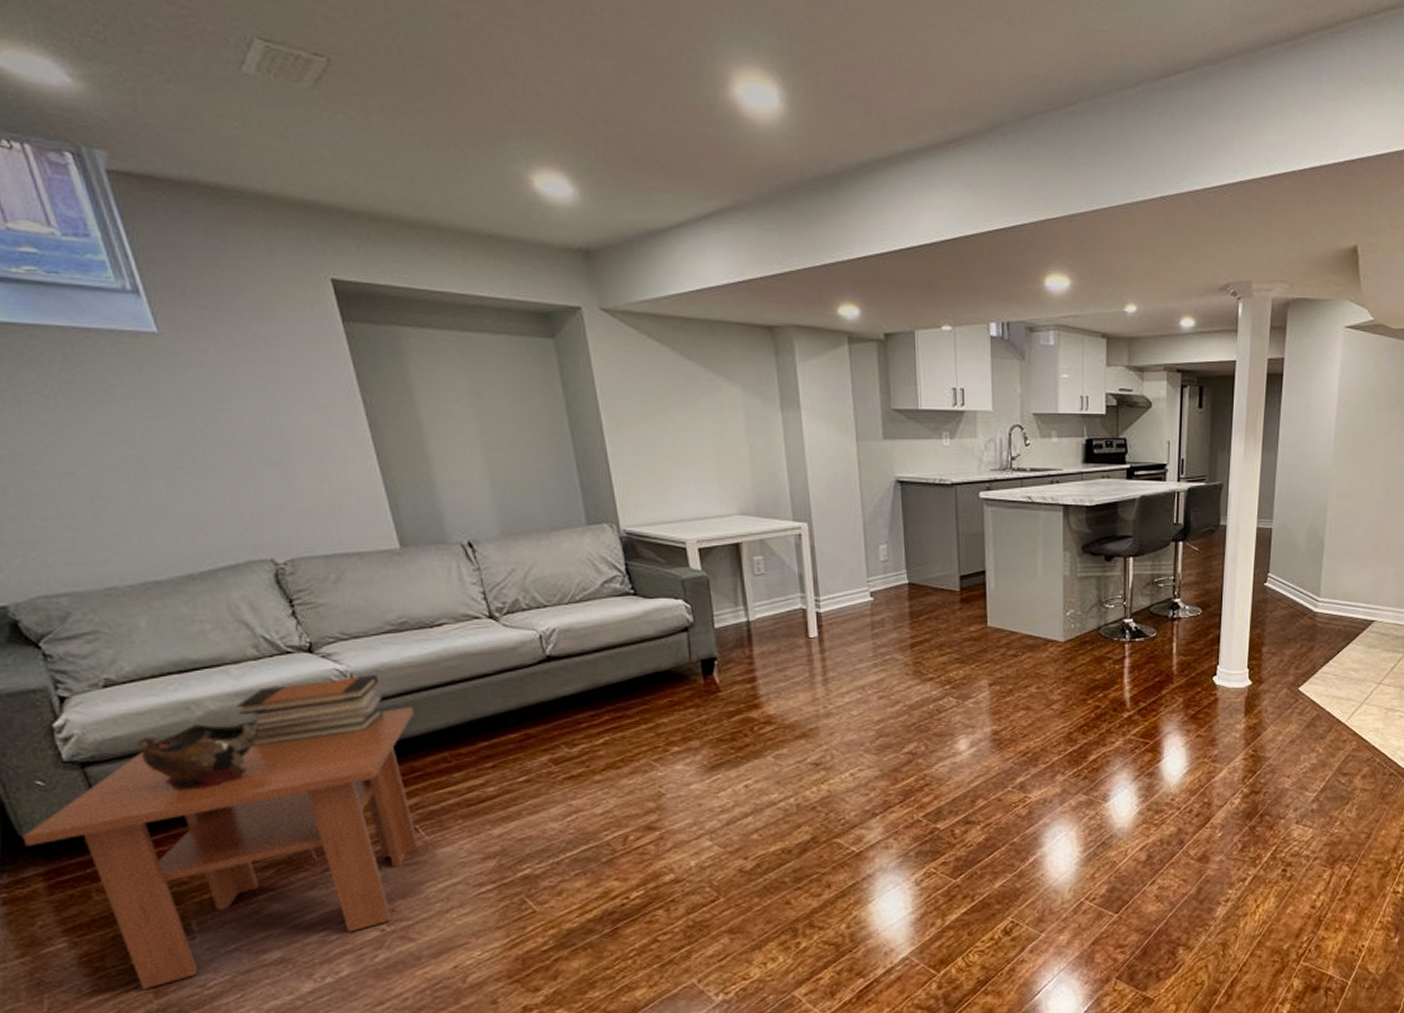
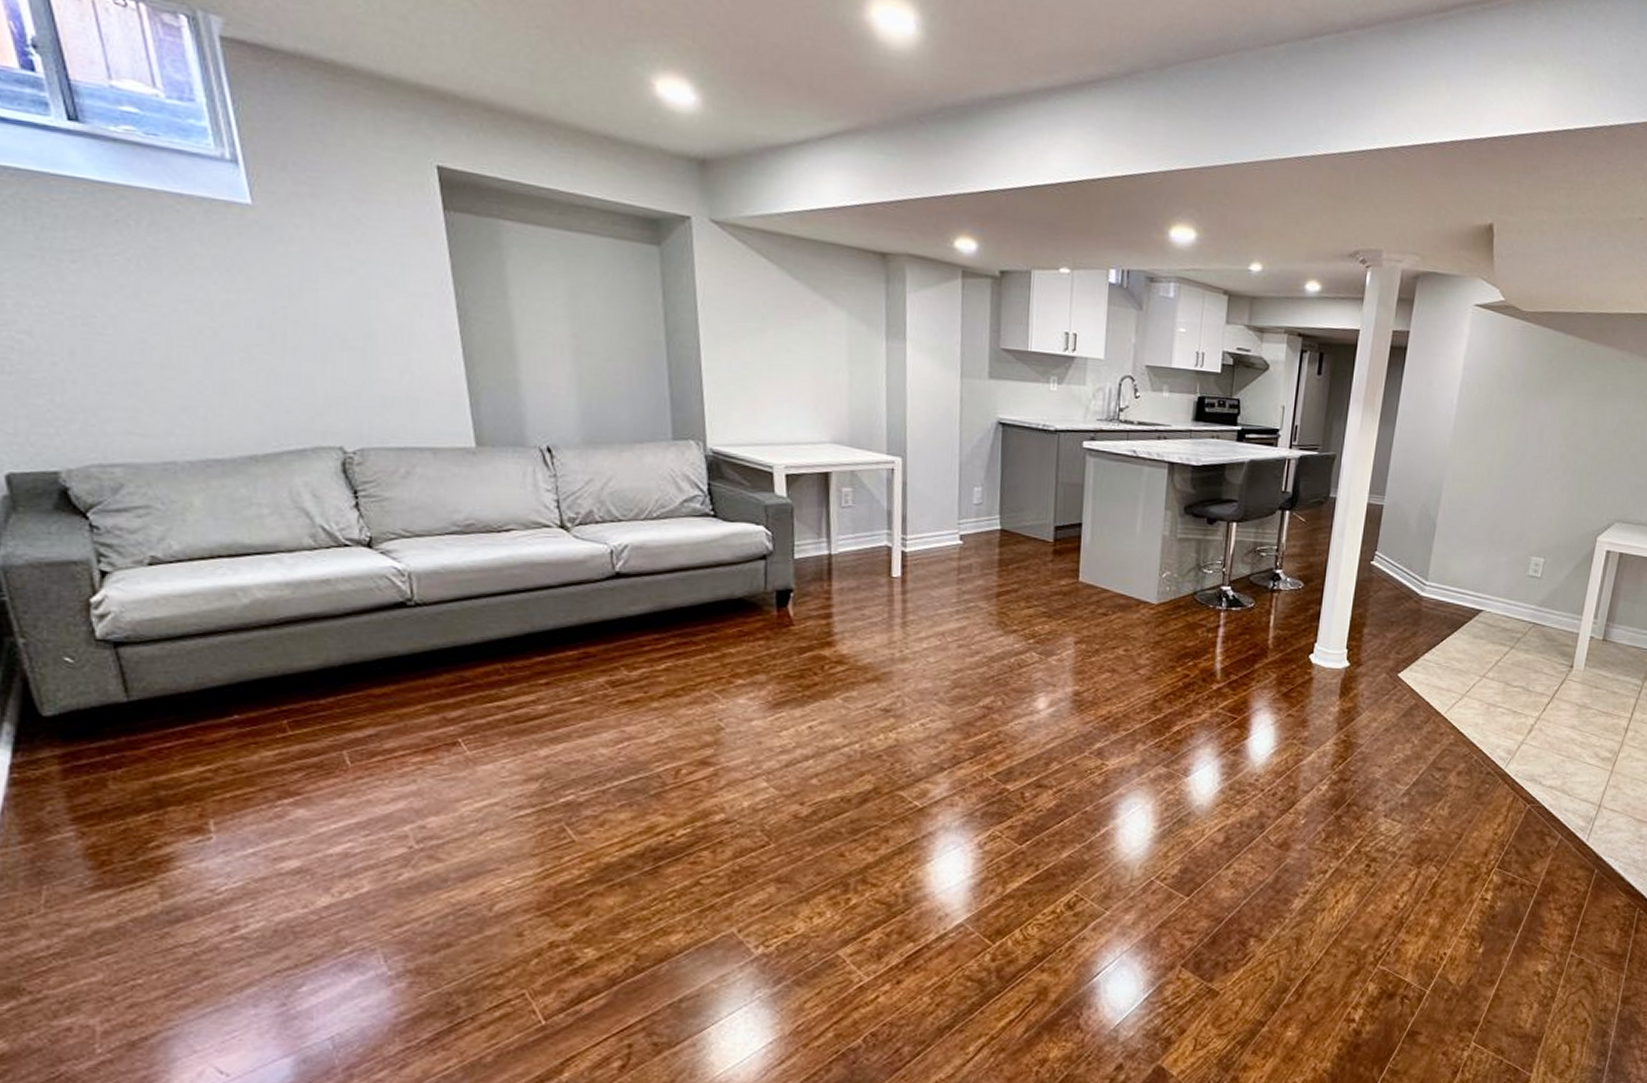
coffee table: present [22,707,419,989] -> none [42,613,470,888]
decorative bowl: present [138,724,262,791] -> none [177,612,307,681]
book stack: present [235,674,384,747] -> none [284,576,439,641]

